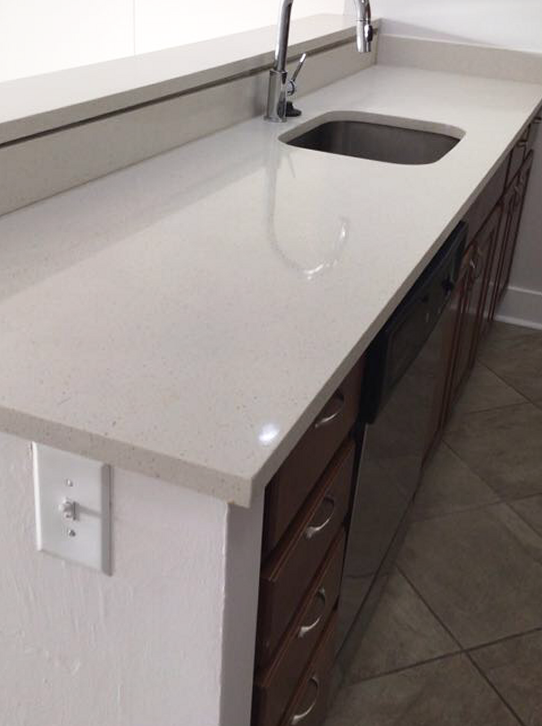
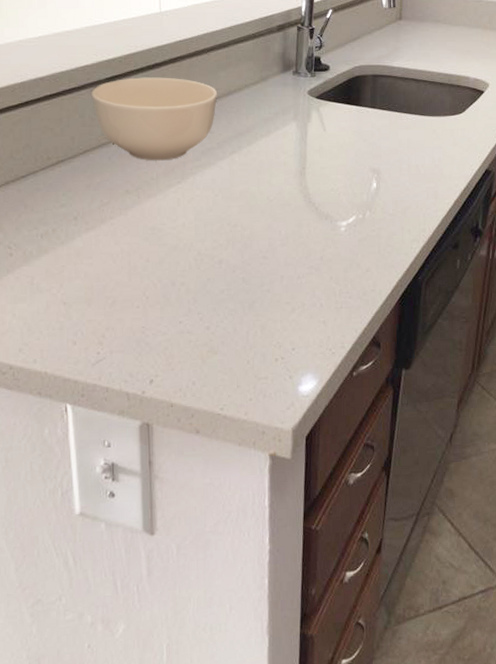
bowl: none [65,120,188,204] -> present [91,77,218,161]

